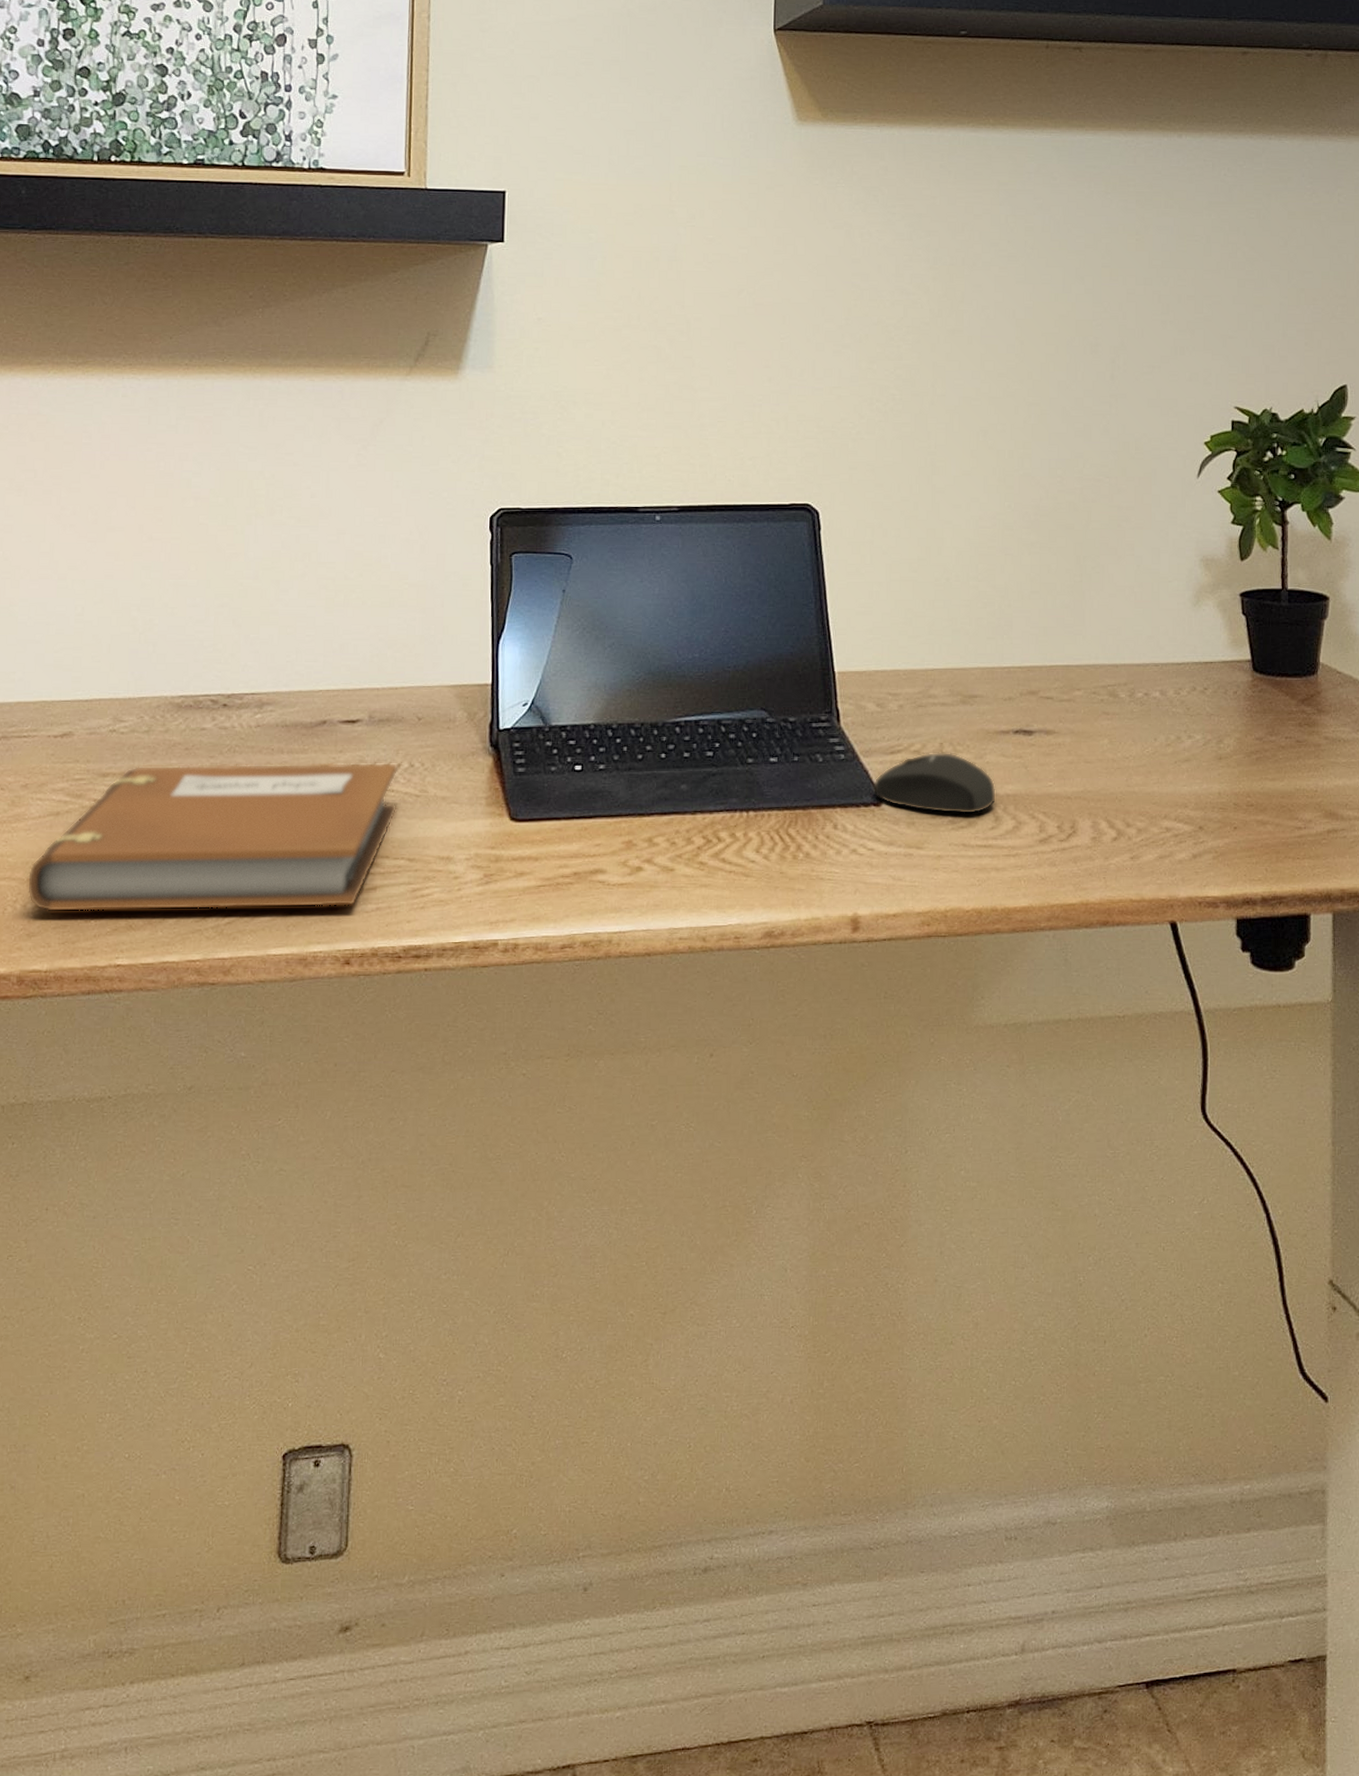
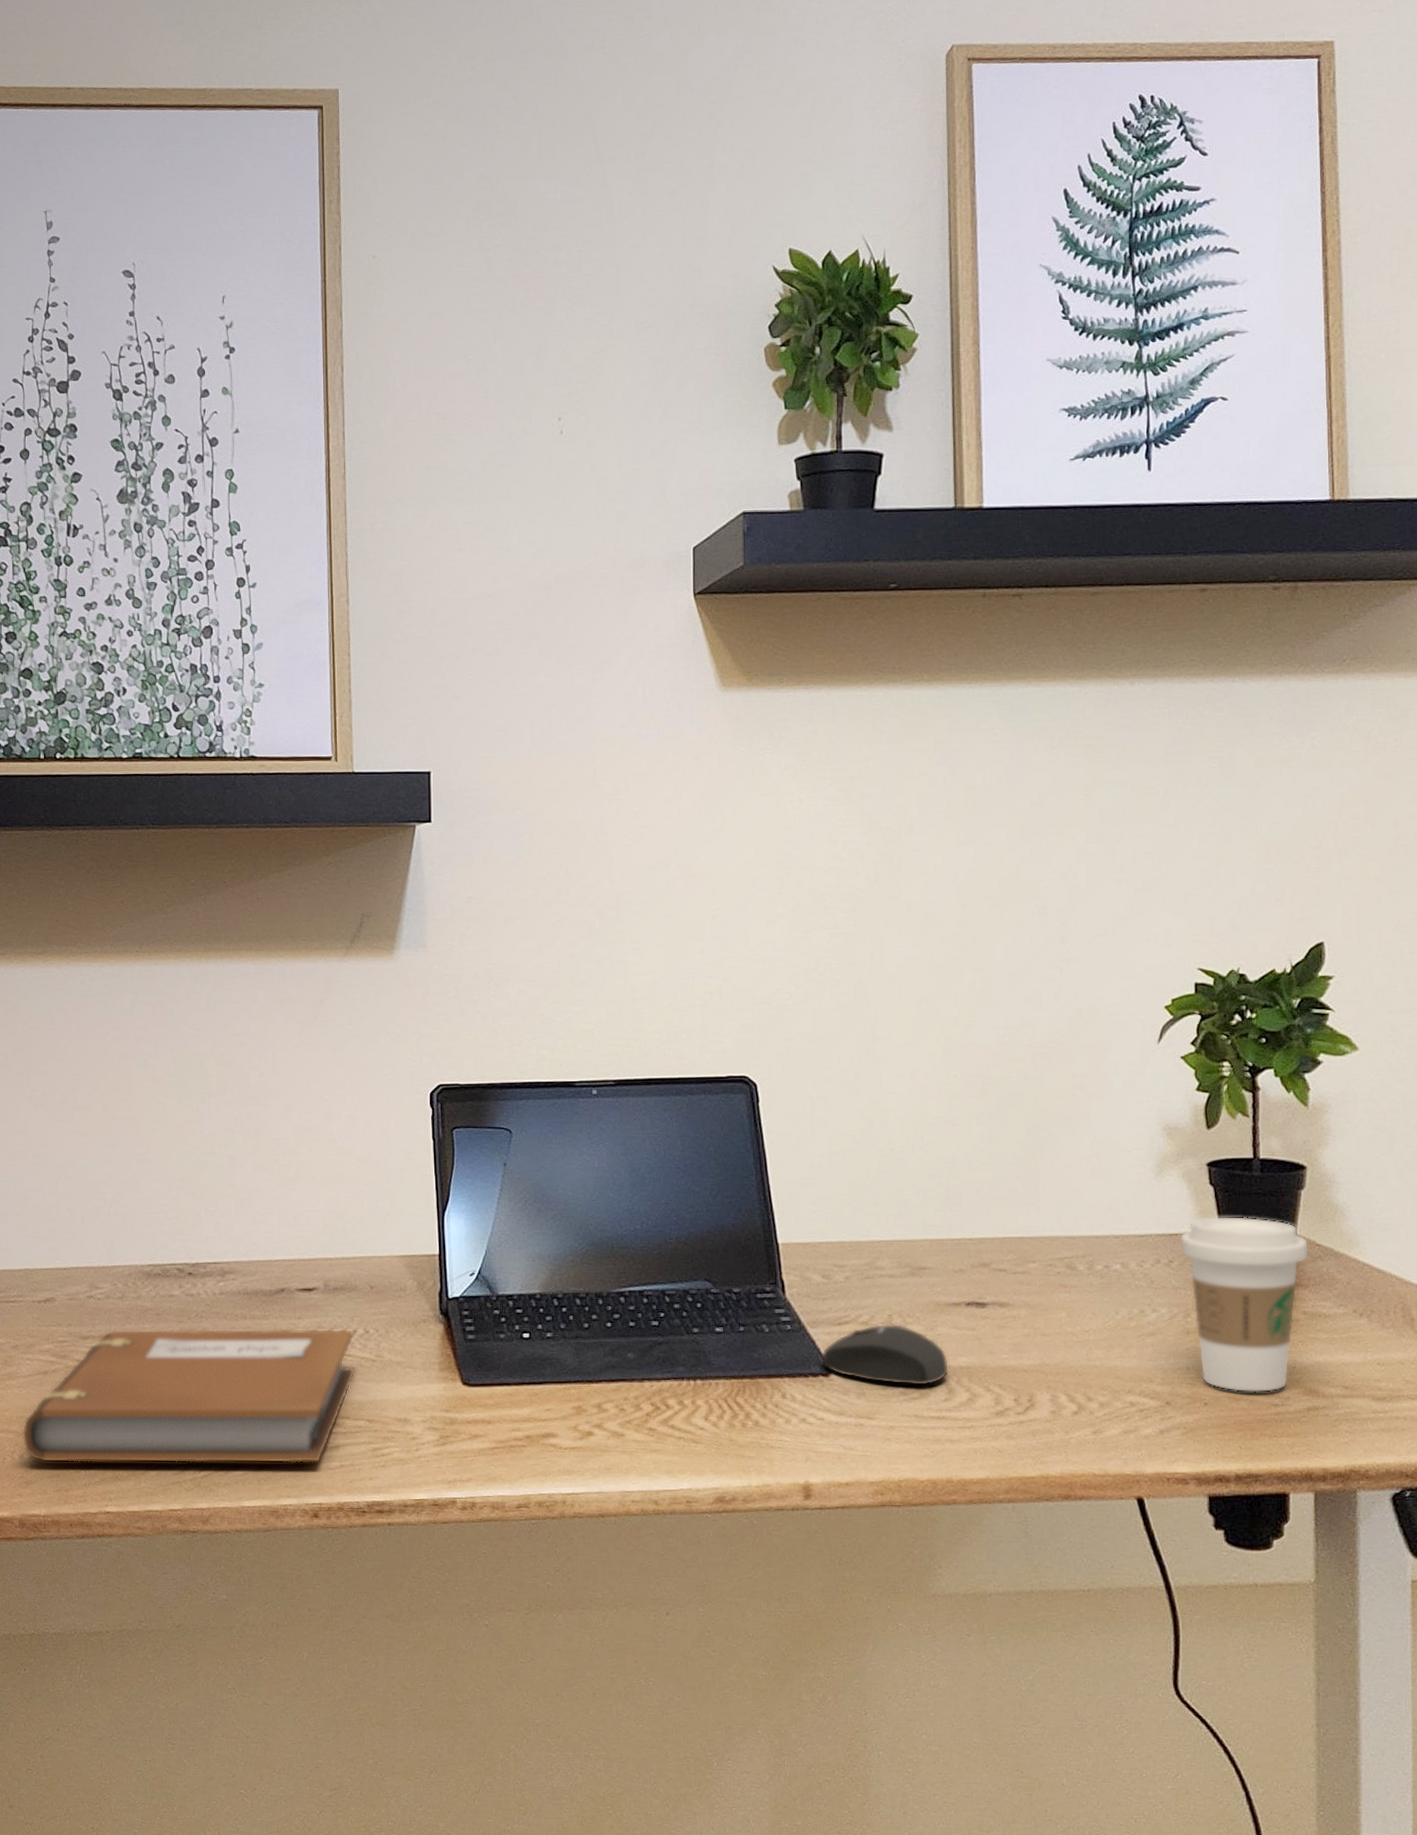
coffee cup: none [1213,644,1330,816] -> present [1179,1216,1308,1393]

